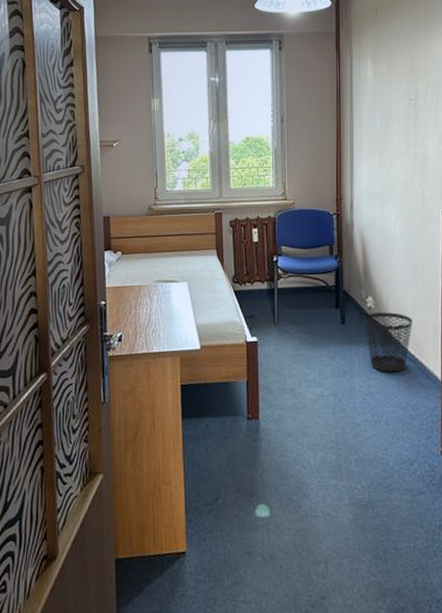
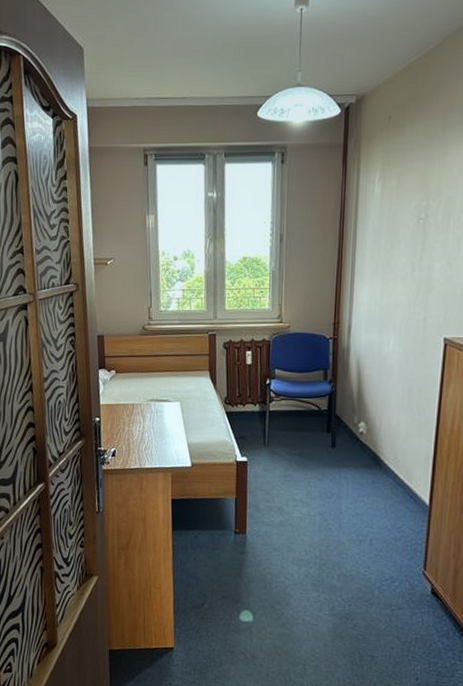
wastebasket: present [364,312,412,373] -> none [354,437,404,496]

